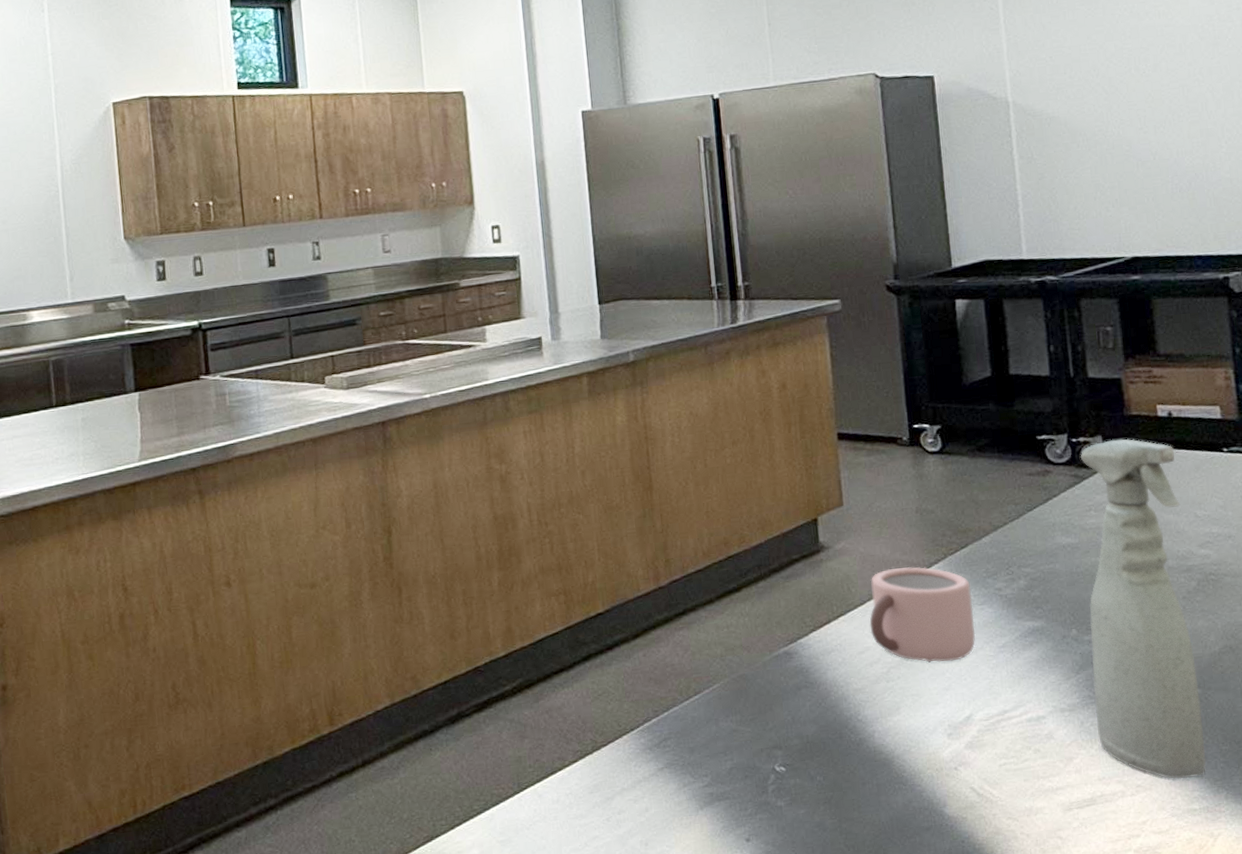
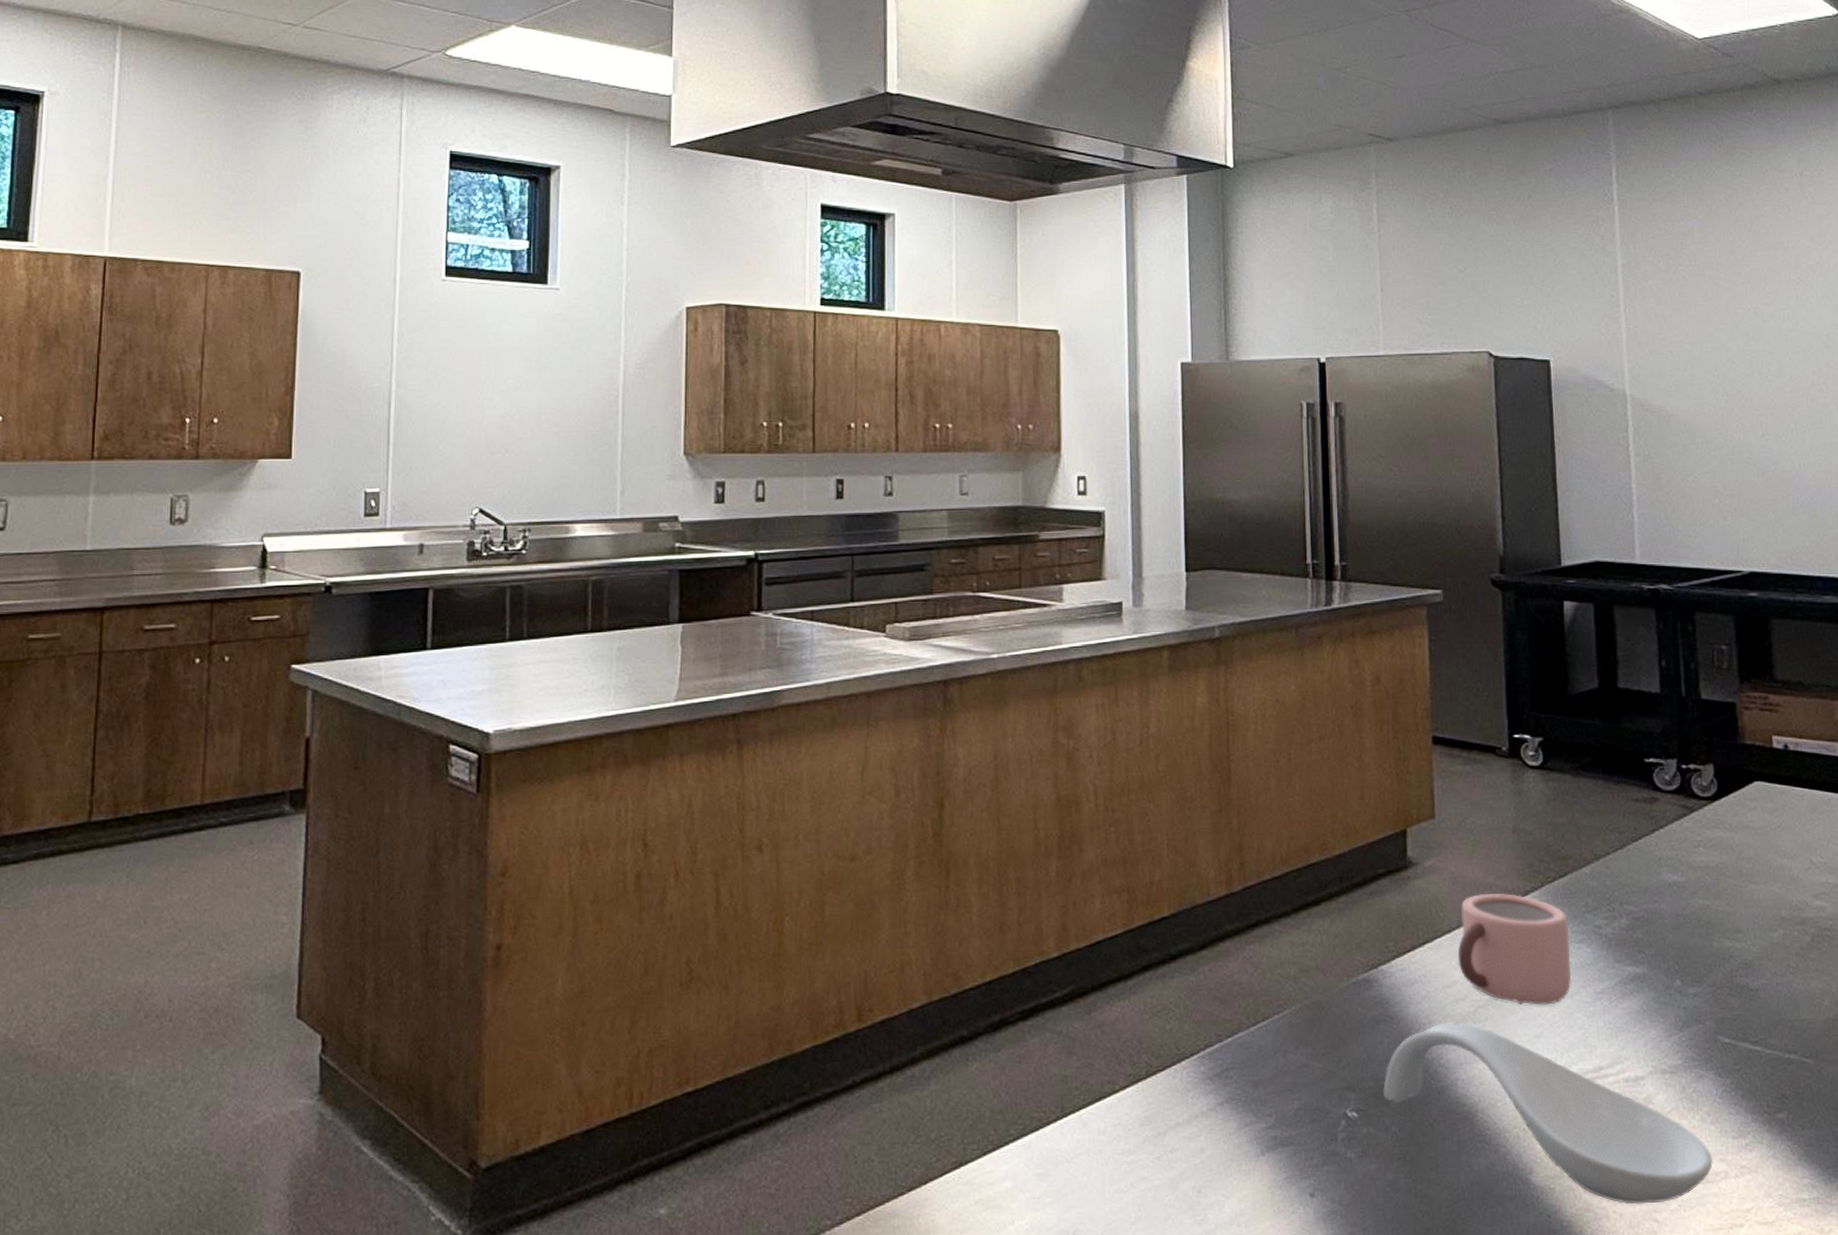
spoon rest: none [807,682,1111,826] -> present [1383,1022,1713,1205]
spray bottle: present [1080,438,1206,779] -> none [1690,769,1817,1163]

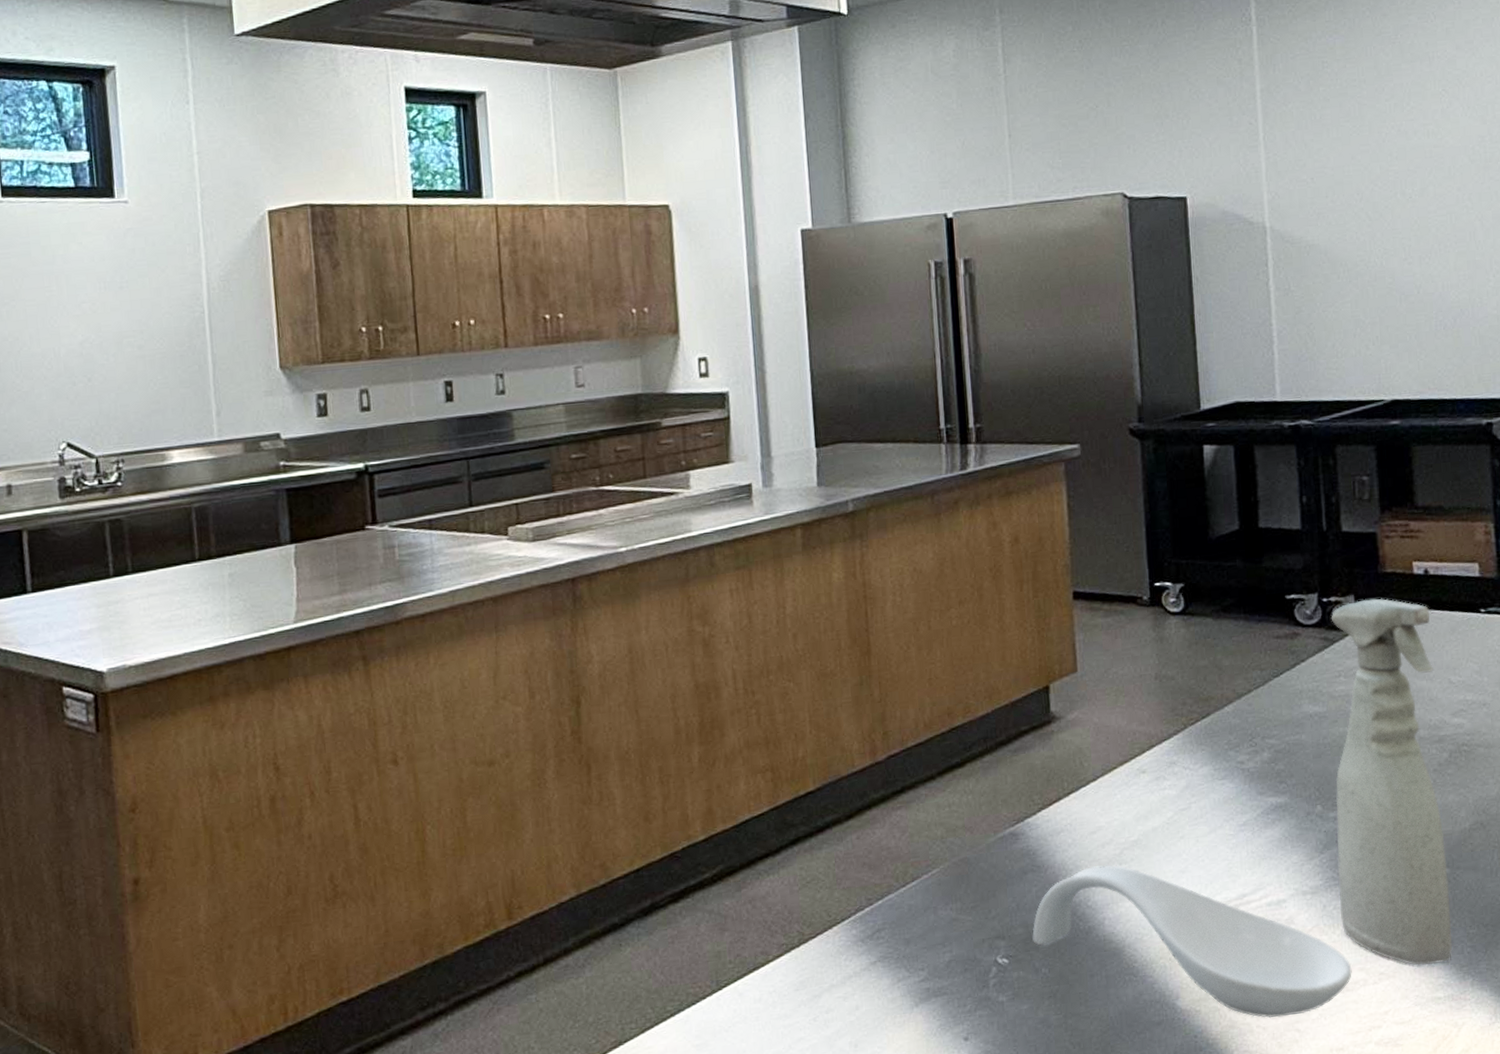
mug: present [1457,893,1572,1005] -> none [1102,738,1215,843]
spray bottle: none [1690,769,1817,1163] -> present [1331,598,1452,966]

